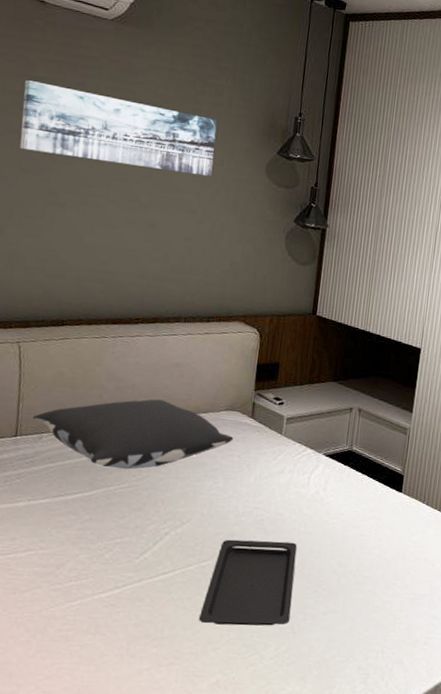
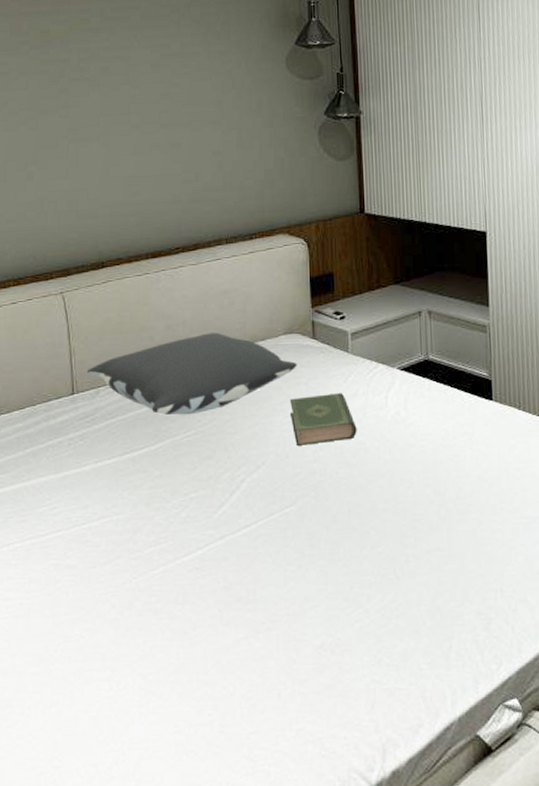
wall art: present [19,80,218,177] -> none [31,16,230,90]
serving tray: present [199,539,298,626] -> none [292,474,391,578]
book: none [220,467,279,510] -> present [289,393,357,446]

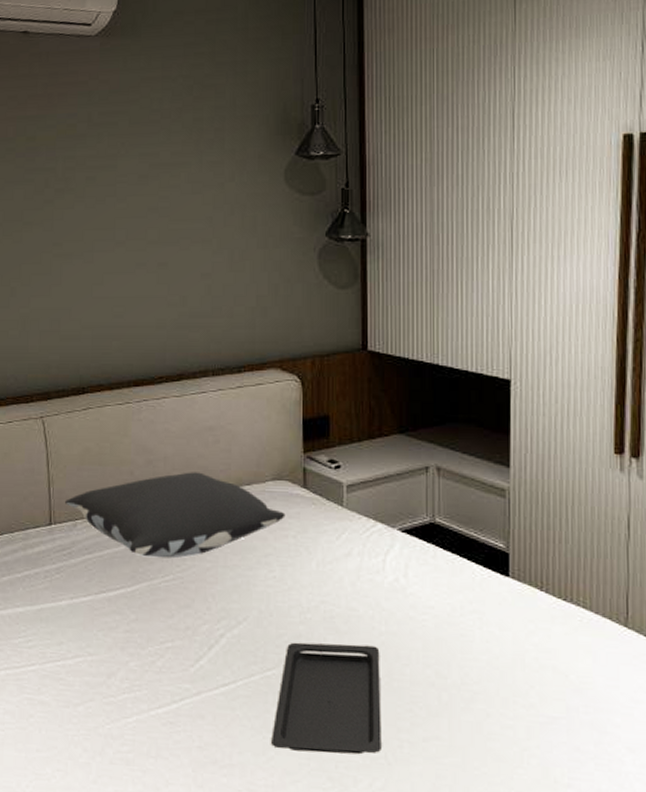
book: present [289,393,357,446] -> none [275,550,349,605]
serving tray: none [292,474,391,578] -> present [271,642,381,755]

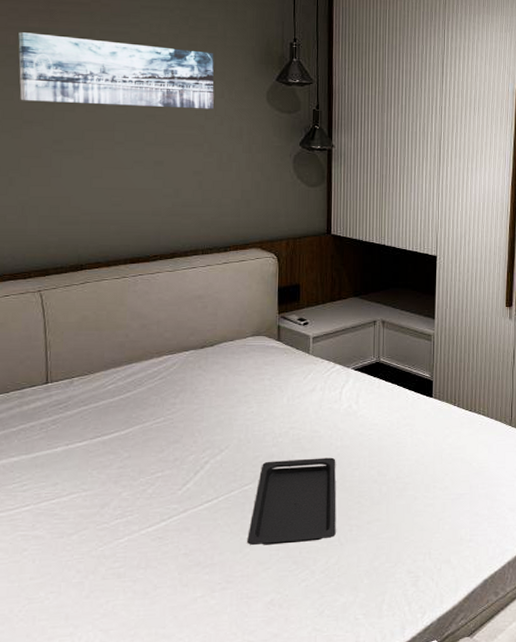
wall art: none [17,121,223,200] -> present [18,32,214,110]
pillow: present [65,472,286,559] -> none [62,332,263,405]

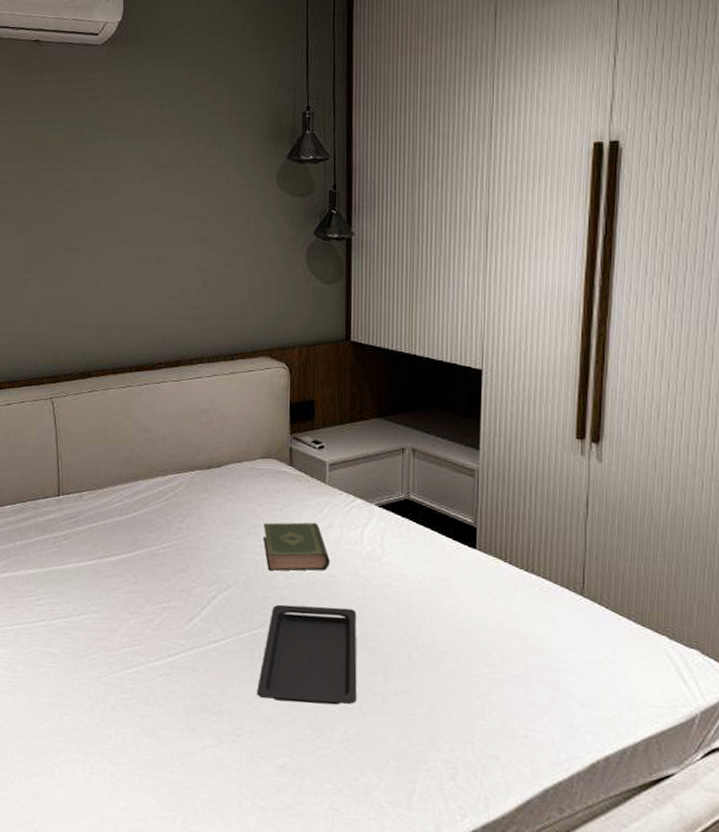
wall art: present [18,32,214,110] -> none [29,125,220,198]
book: none [253,388,313,432] -> present [263,522,330,571]

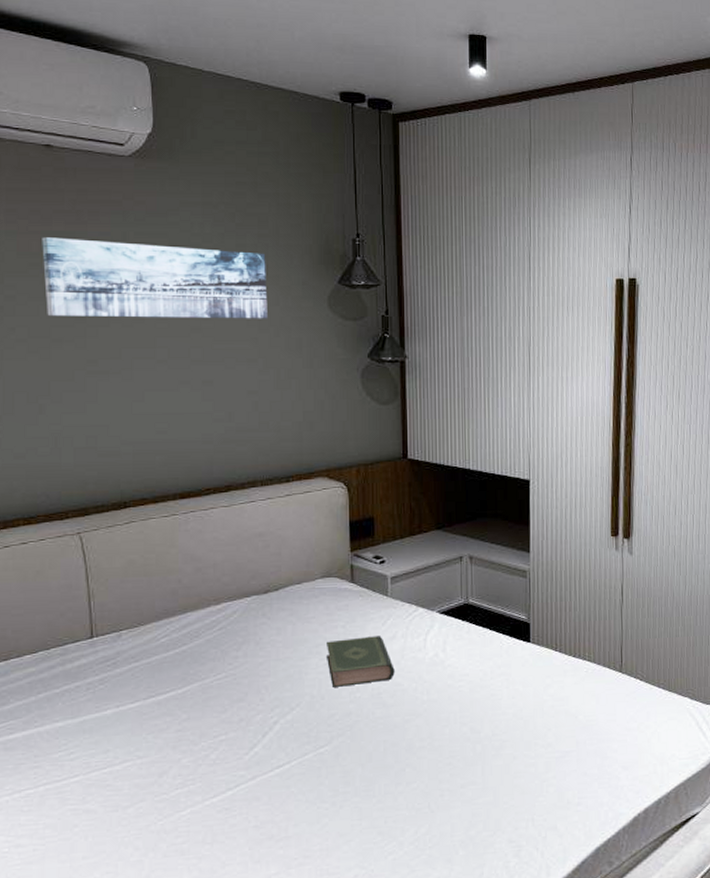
wall art: none [29,125,220,198] -> present [42,237,268,319]
serving tray: present [257,604,357,705] -> none [325,713,425,815]

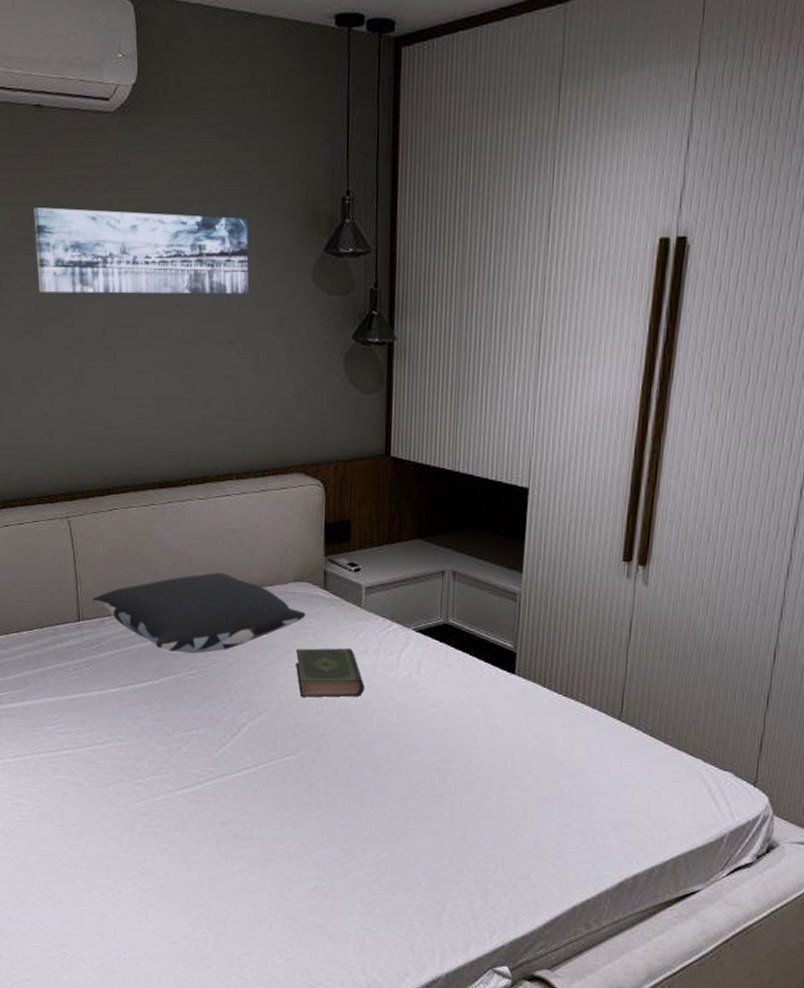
pillow: none [108,575,335,659] -> present [93,572,306,654]

